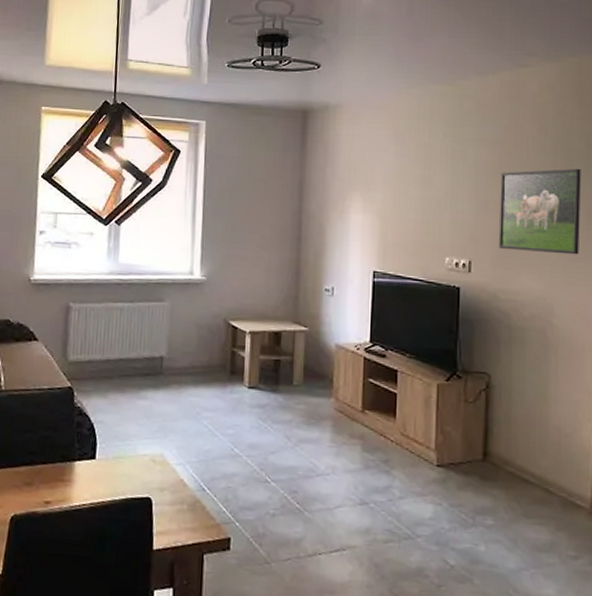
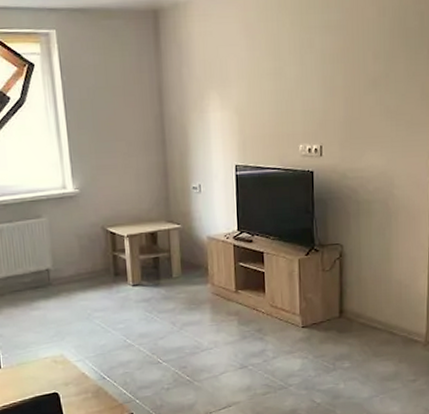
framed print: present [498,168,581,255] -> none [344,47,416,132]

